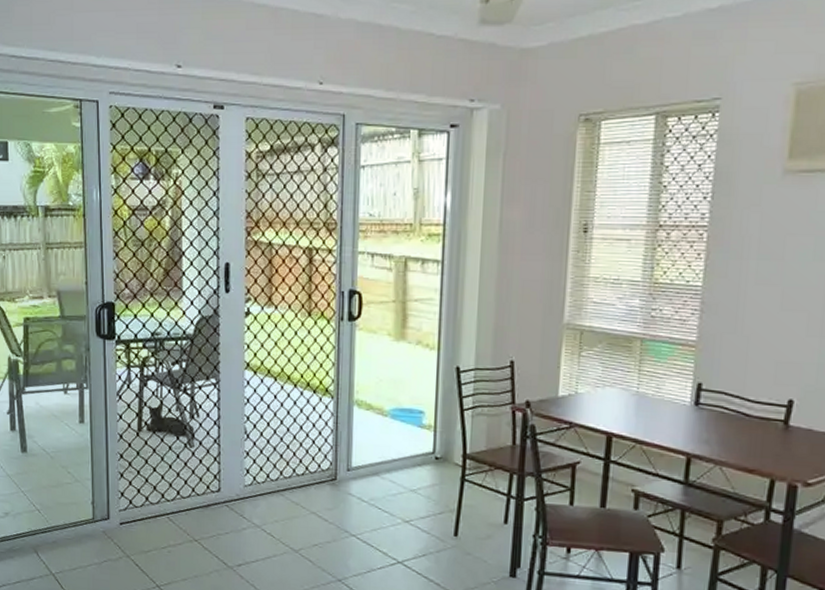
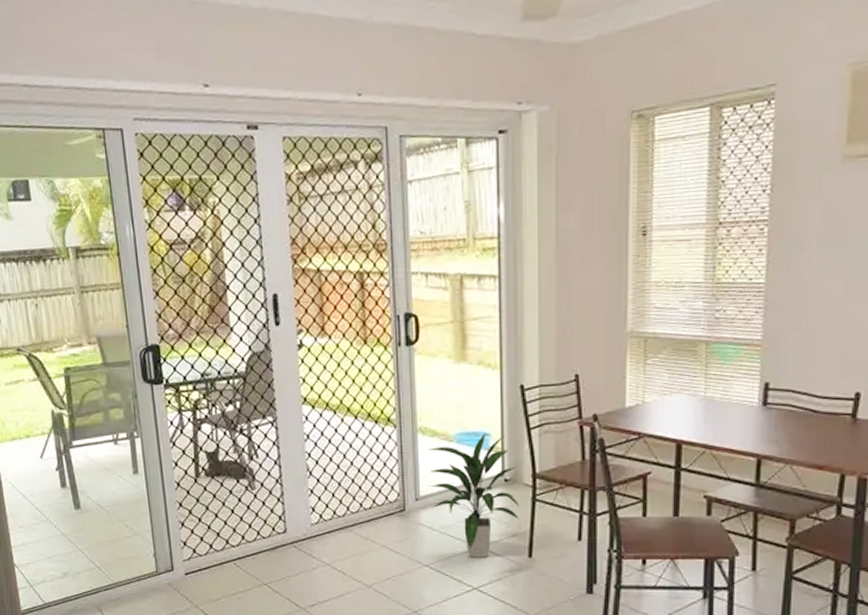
indoor plant: none [360,409,449,533] -> present [427,432,520,558]

